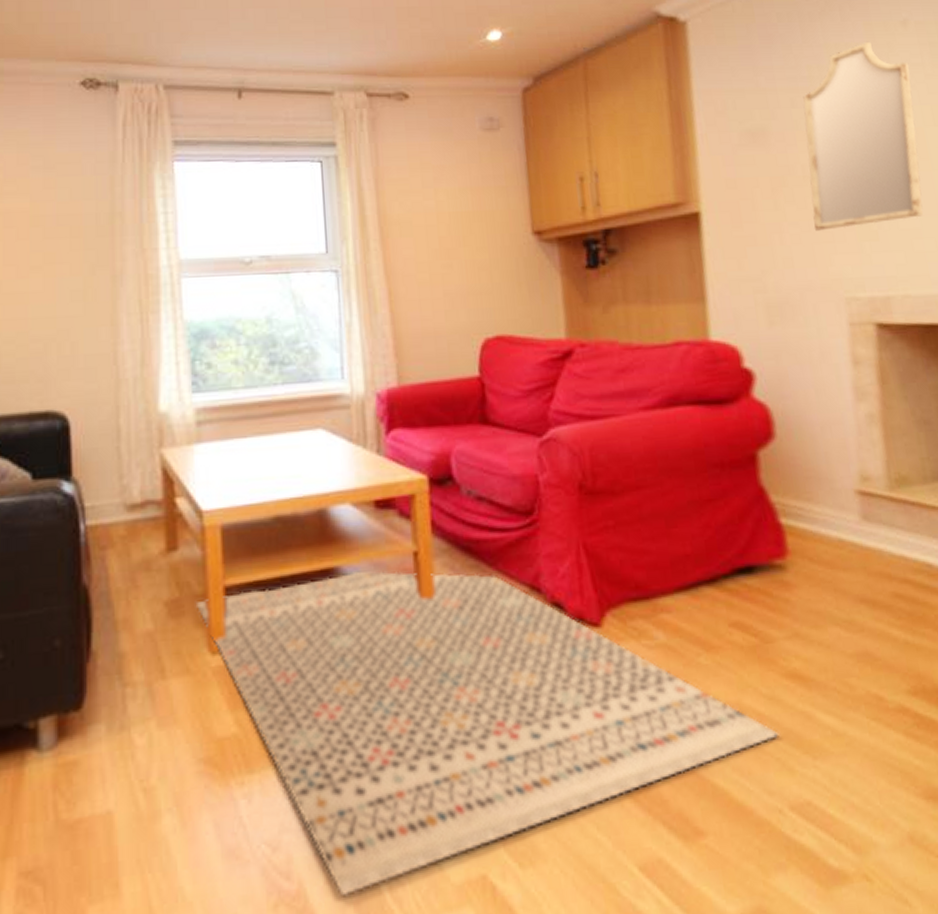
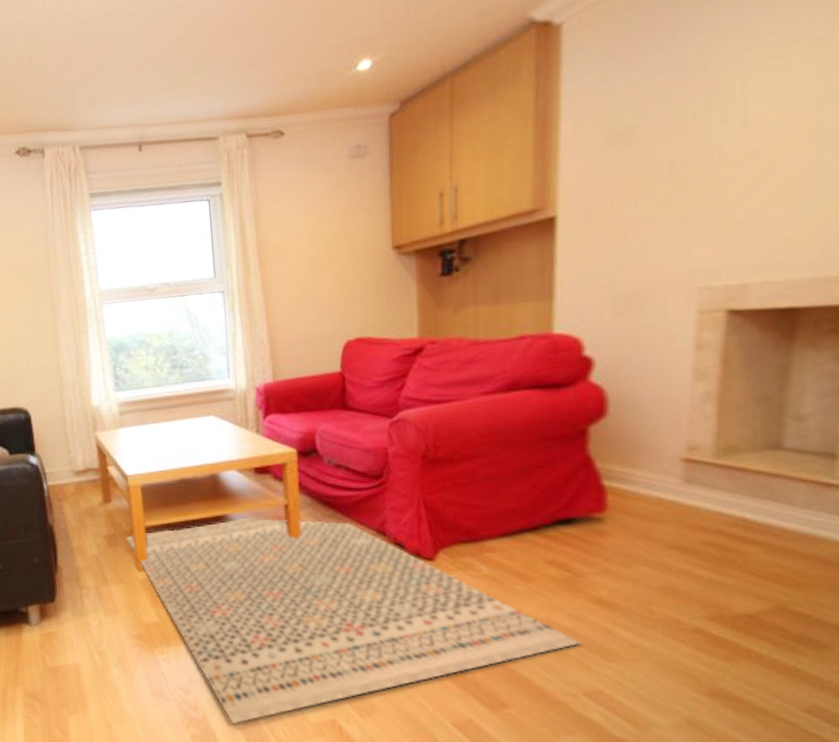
home mirror: present [803,42,923,231] -> none [675,19,814,225]

